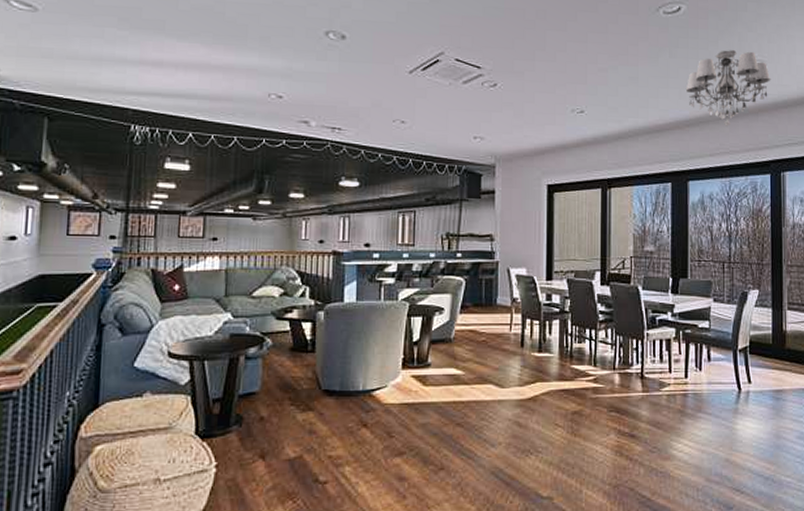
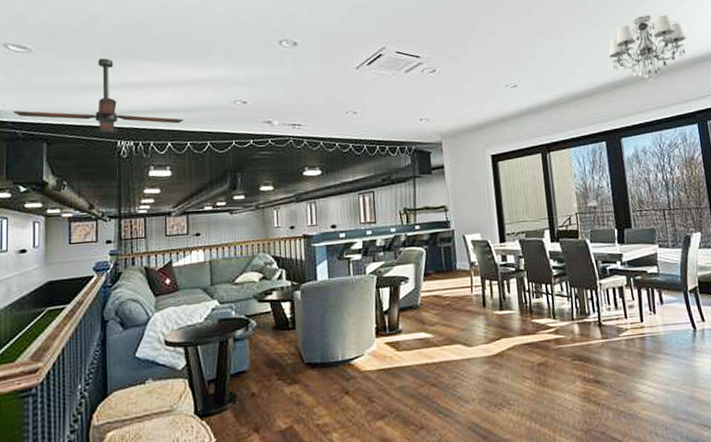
ceiling fan: none [11,28,209,115] -> present [13,58,183,133]

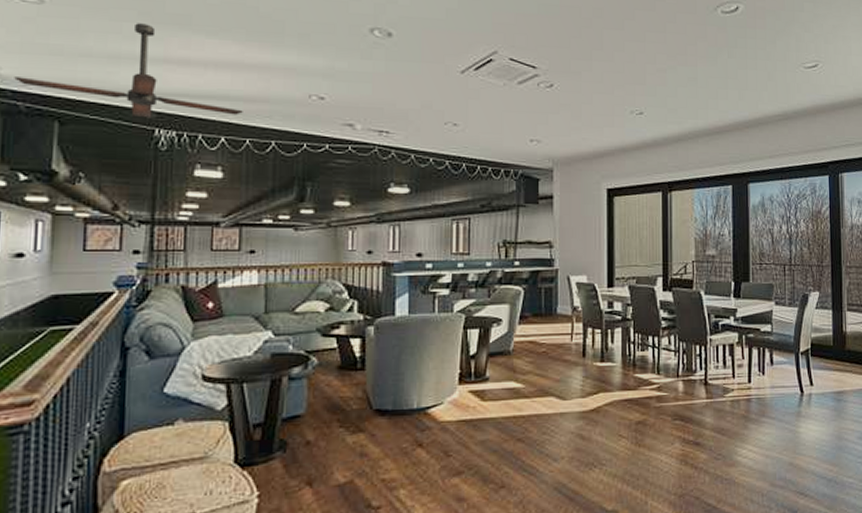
chandelier: present [609,14,687,85] -> none [745,50,828,128]

